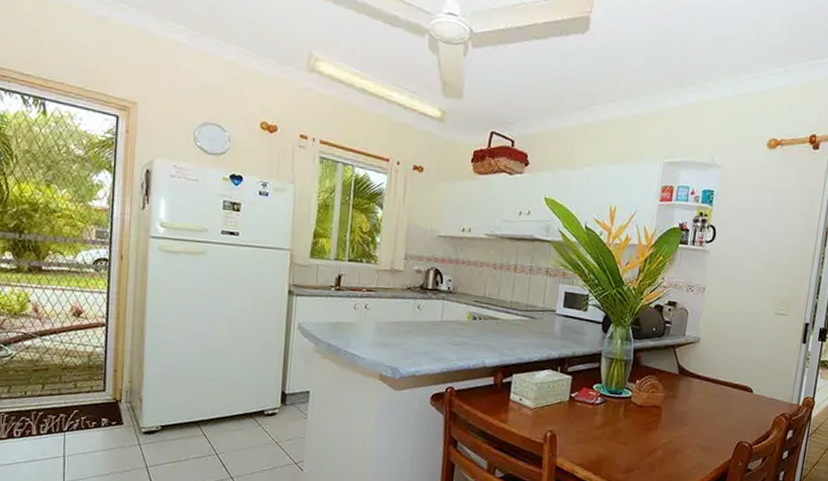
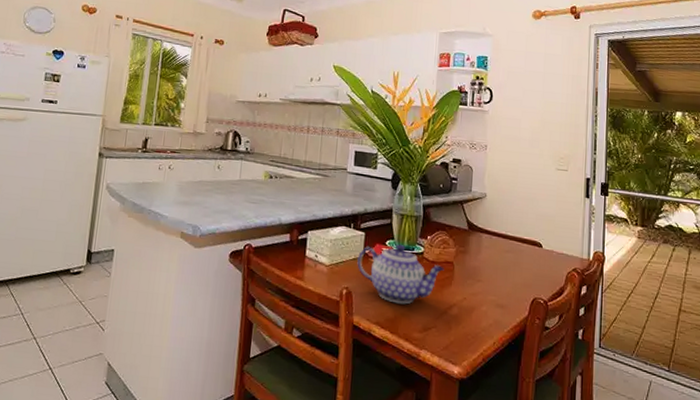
teapot: none [562,387,651,447] -> present [357,243,444,304]

